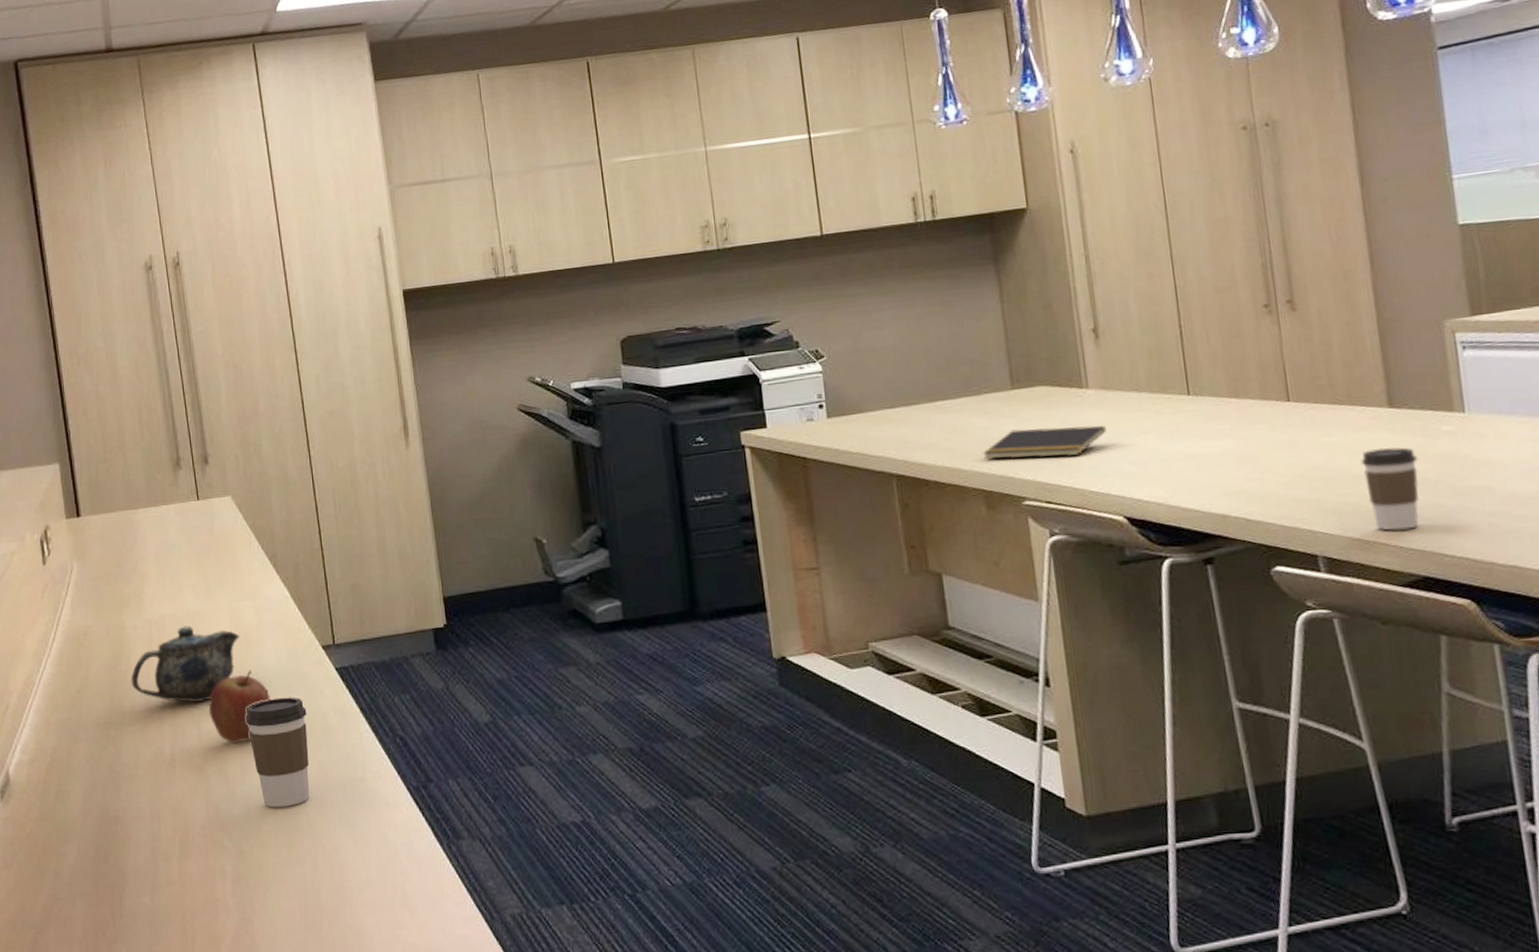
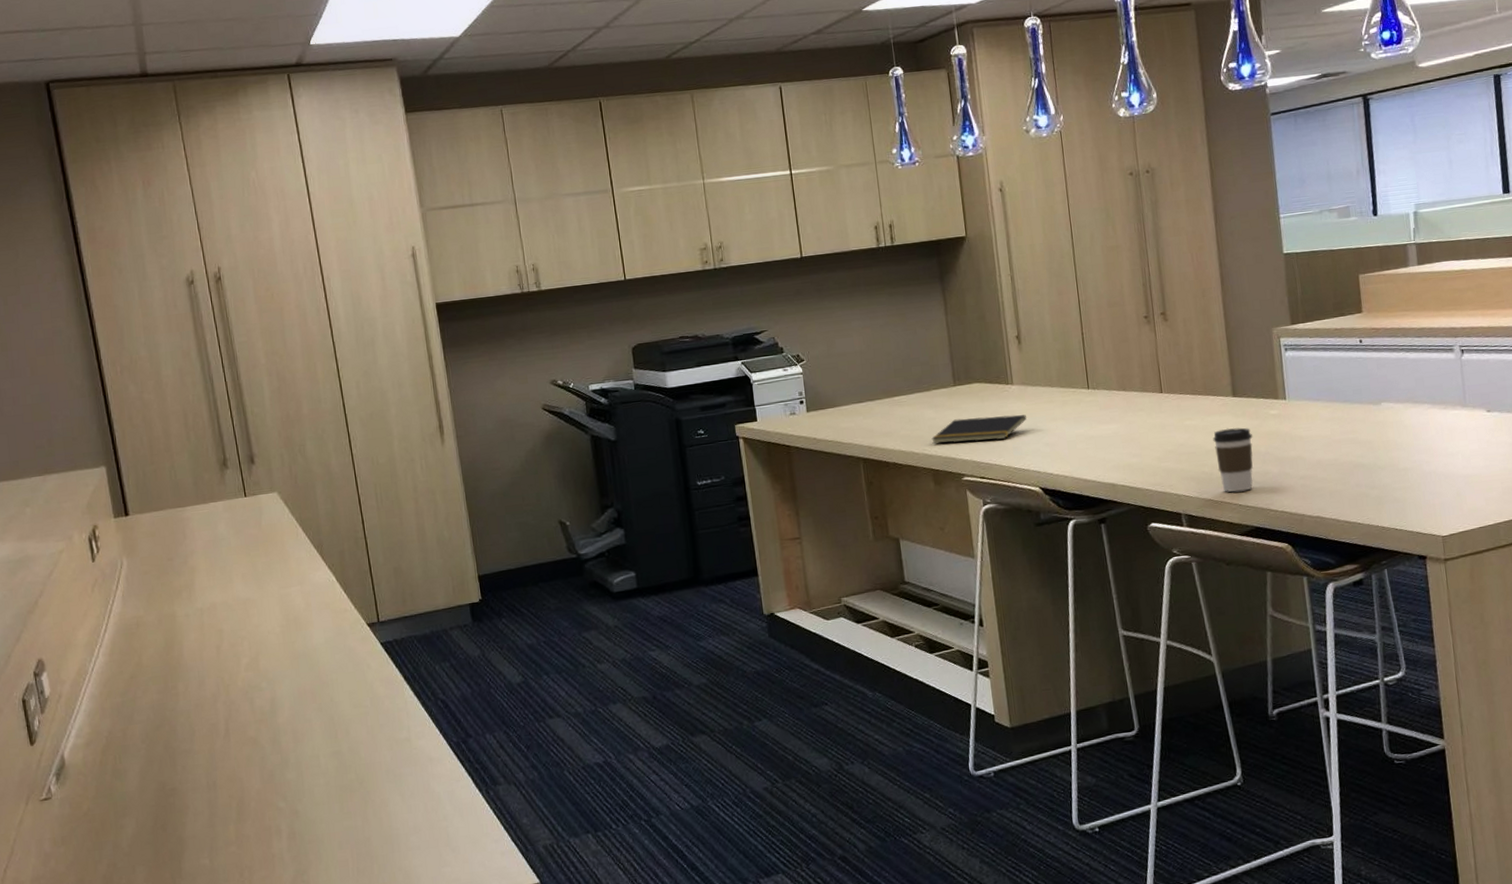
teapot: present [130,625,239,702] -> none [184,611,289,681]
apple: present [209,670,270,743] -> none [261,648,320,716]
coffee cup: present [245,697,310,808] -> none [296,670,359,770]

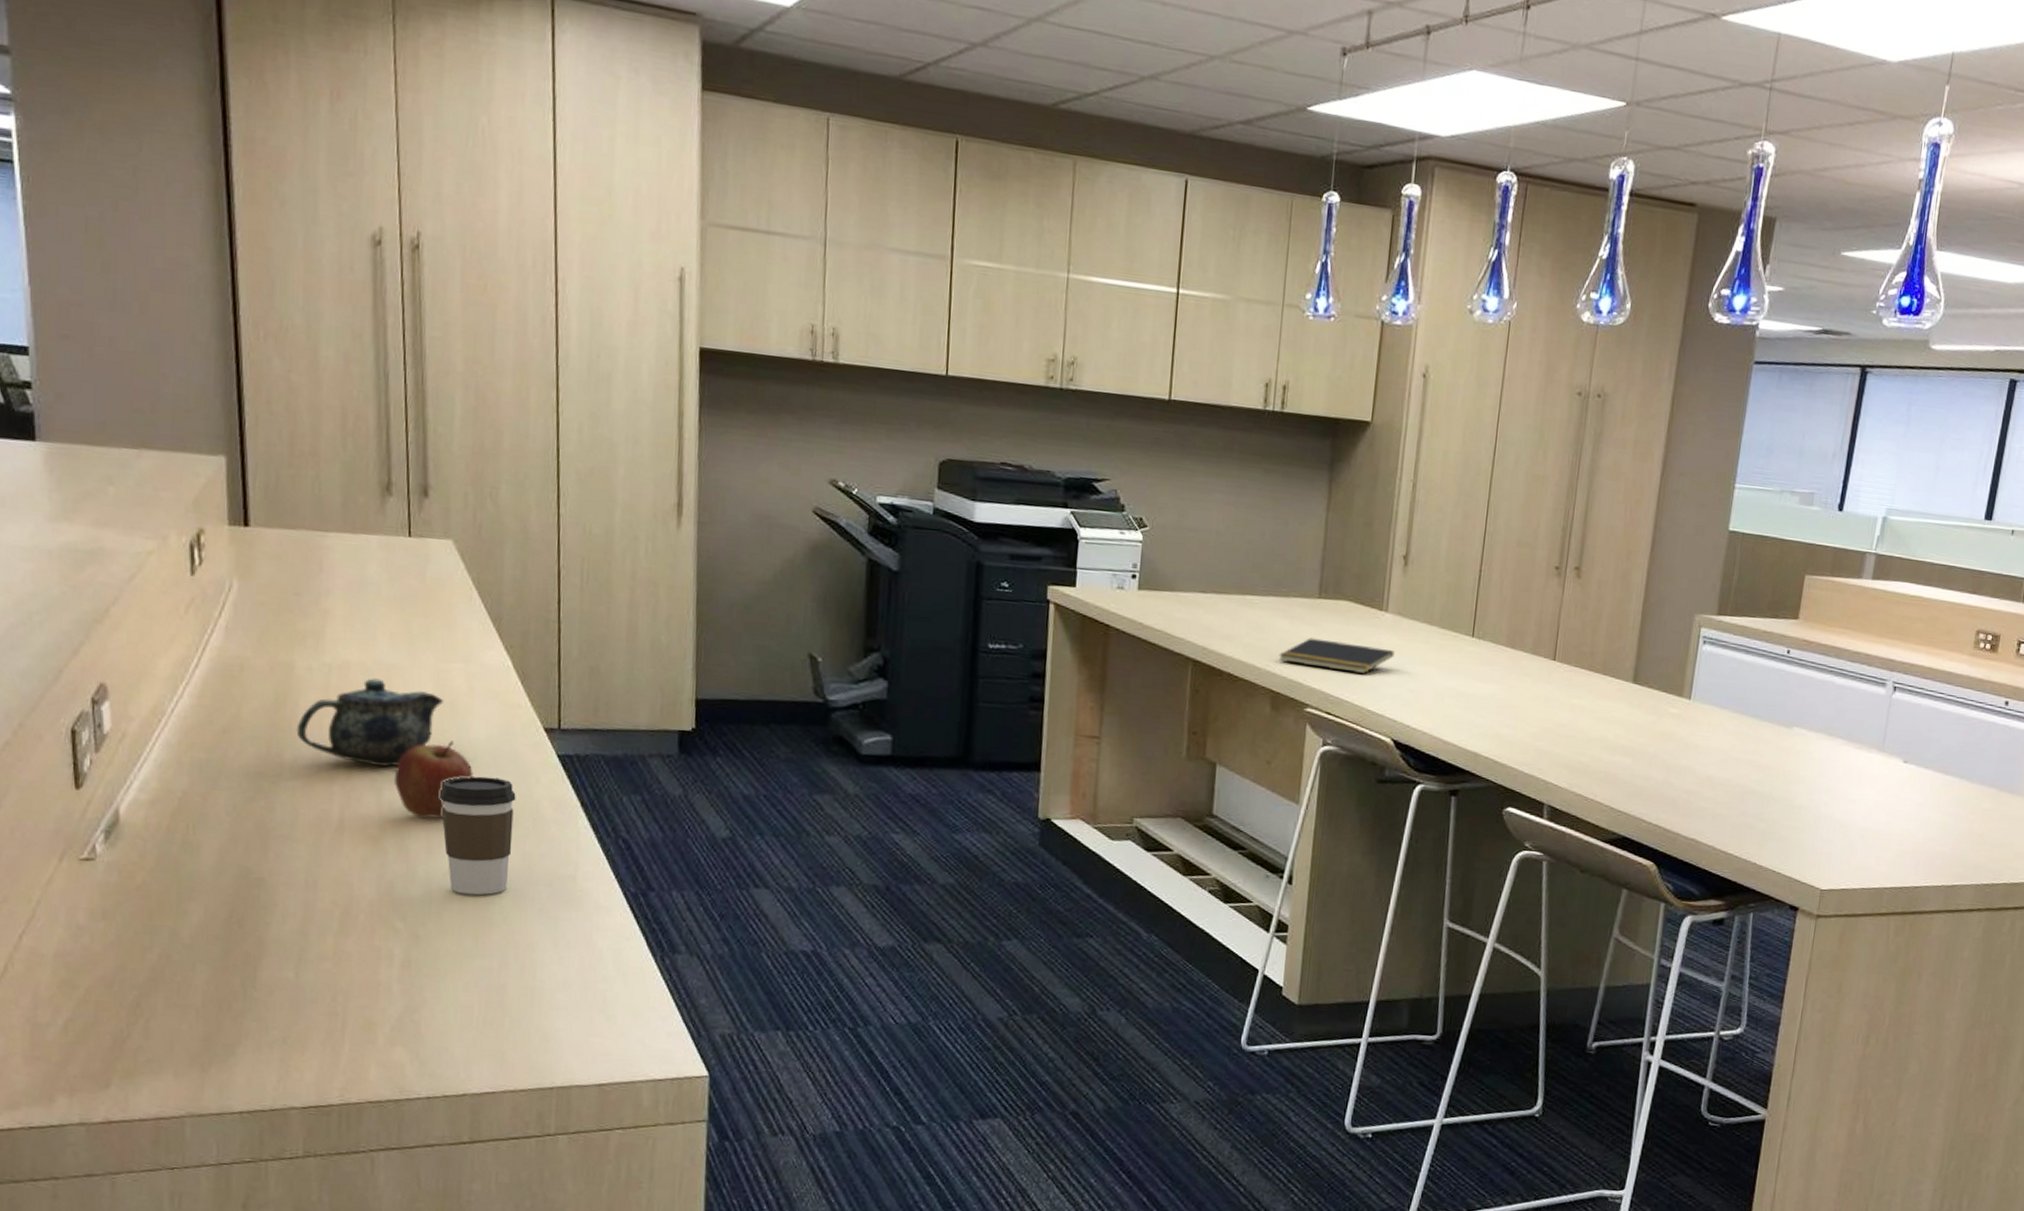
teapot: none [184,611,289,681] -> present [296,678,443,767]
apple: none [261,648,320,716] -> present [395,740,473,819]
coffee cup: none [296,670,359,770] -> present [439,776,516,895]
coffee cup: present [1213,427,1253,493] -> none [1596,717,1644,794]

